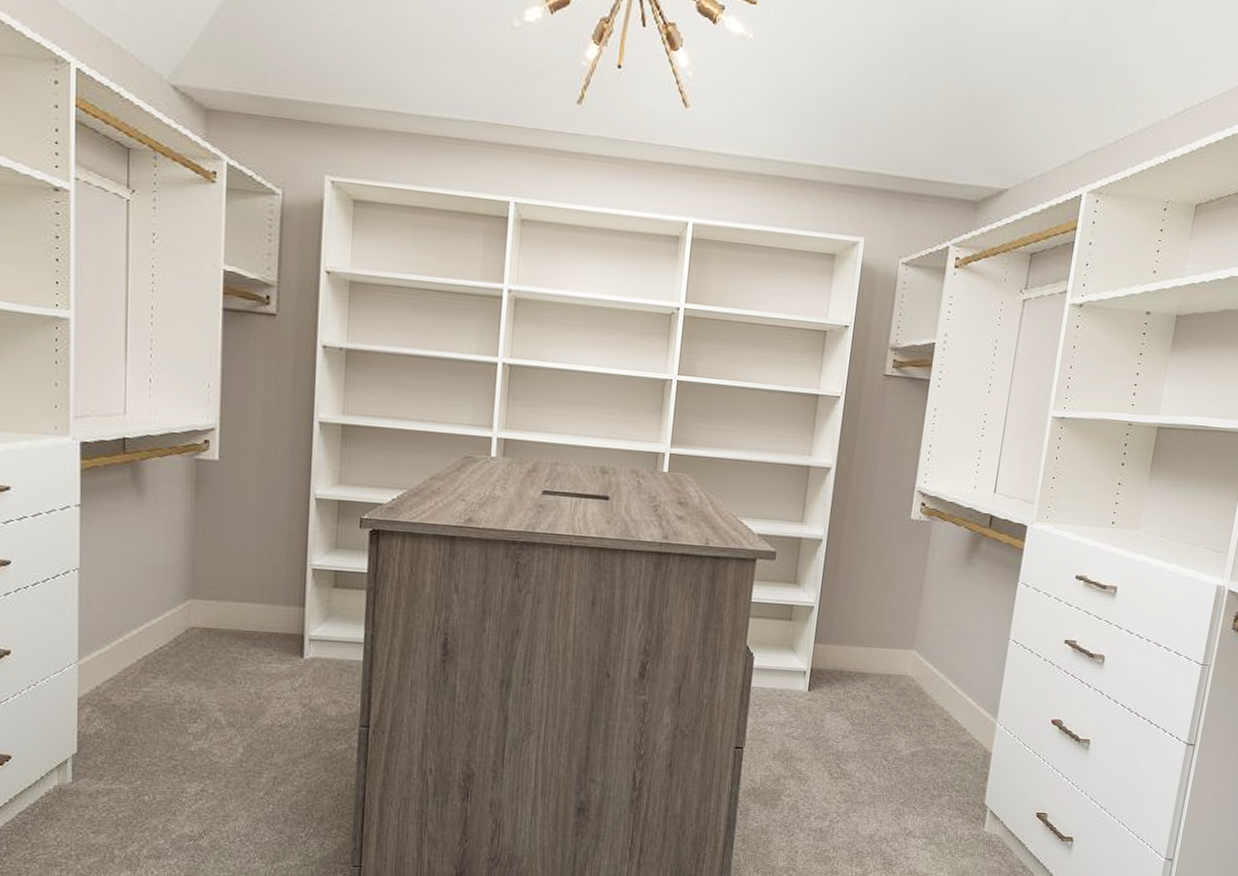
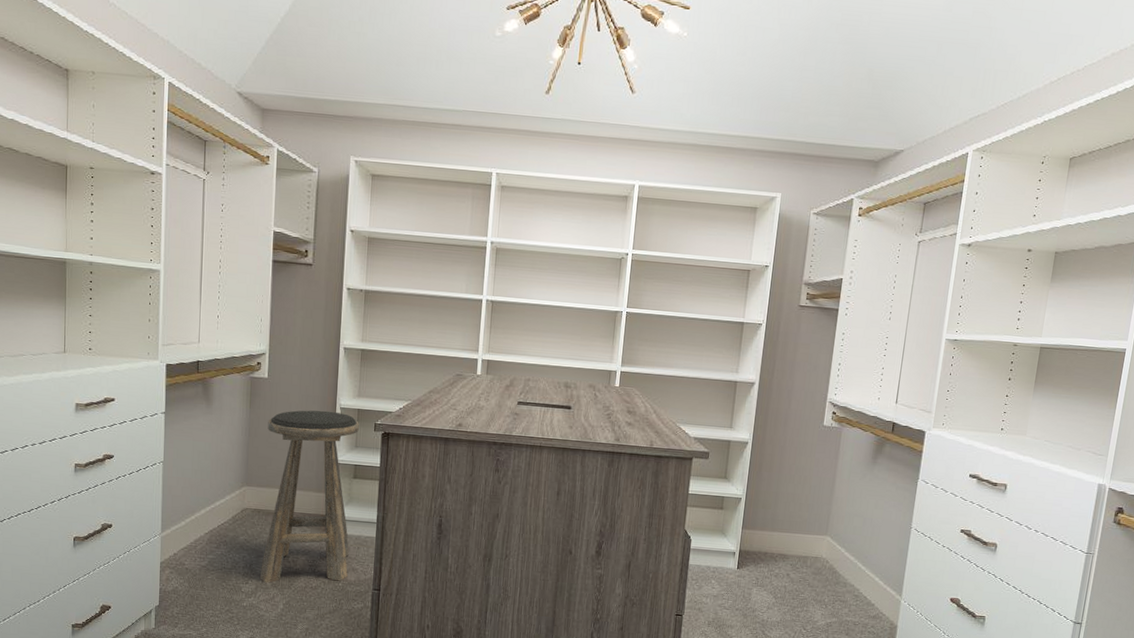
stool: none [211,501,340,721] -> present [259,410,359,583]

